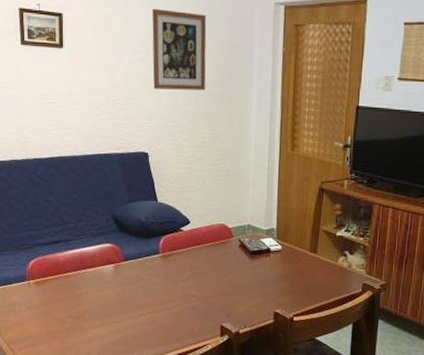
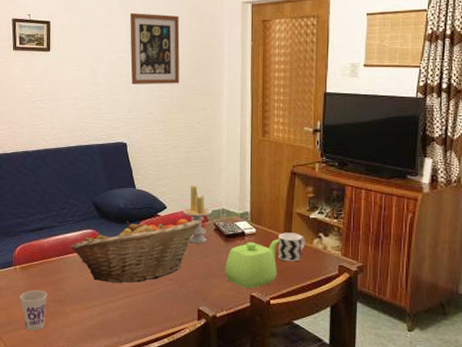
cup: none [34,305,64,347] -> present [19,290,47,331]
fruit basket: none [88,234,225,299] -> present [70,218,201,283]
candle: none [206,199,238,260] -> present [182,185,213,244]
teapot: none [249,256,305,305] -> present [225,238,280,288]
cup: none [303,250,331,280] -> present [278,232,306,262]

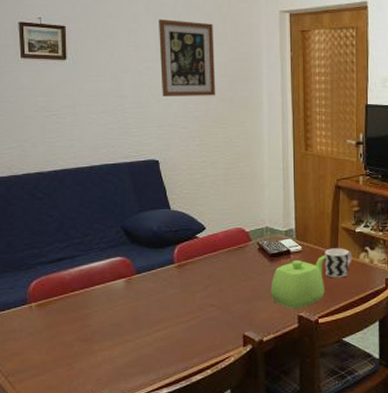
cup: present [19,290,47,331] -> none [36,329,70,376]
fruit basket: present [70,218,201,283] -> none [96,239,243,314]
candle: present [182,185,213,244] -> none [223,203,256,266]

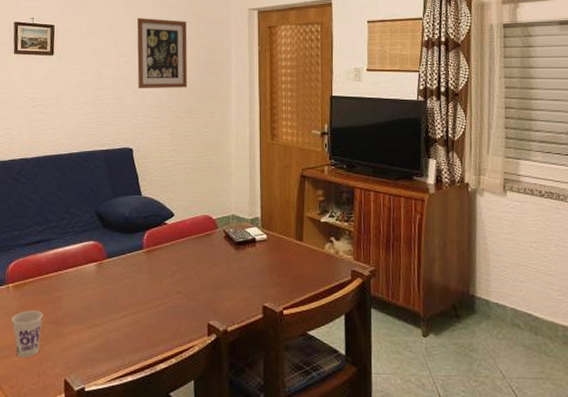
cup: none [36,329,70,376] -> present [11,311,43,358]
teapot: present [270,255,326,308] -> none [236,244,291,298]
cup: present [325,248,352,278] -> none [290,238,318,269]

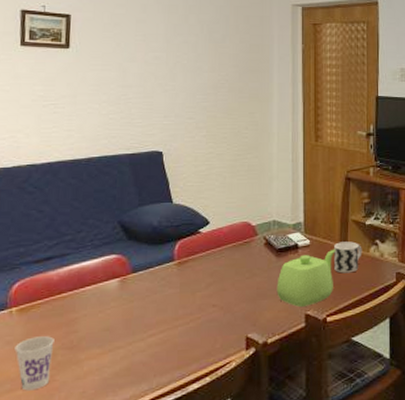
wall art: present [137,17,188,88] -> none [168,9,226,87]
teapot: none [236,244,291,298] -> present [276,249,336,307]
cup: none [290,238,318,269] -> present [334,241,362,273]

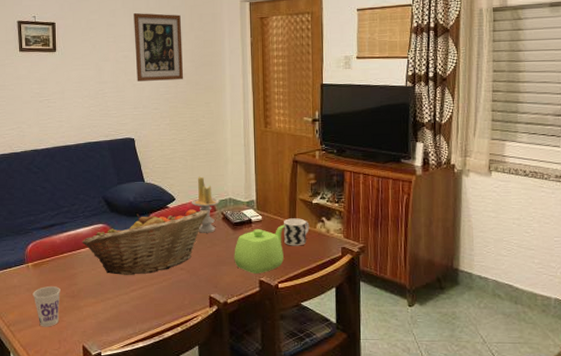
fruit basket: none [87,234,249,317] -> present [82,209,209,275]
wall art: none [168,9,226,87] -> present [134,12,184,81]
candle: none [228,195,263,262] -> present [191,176,220,233]

